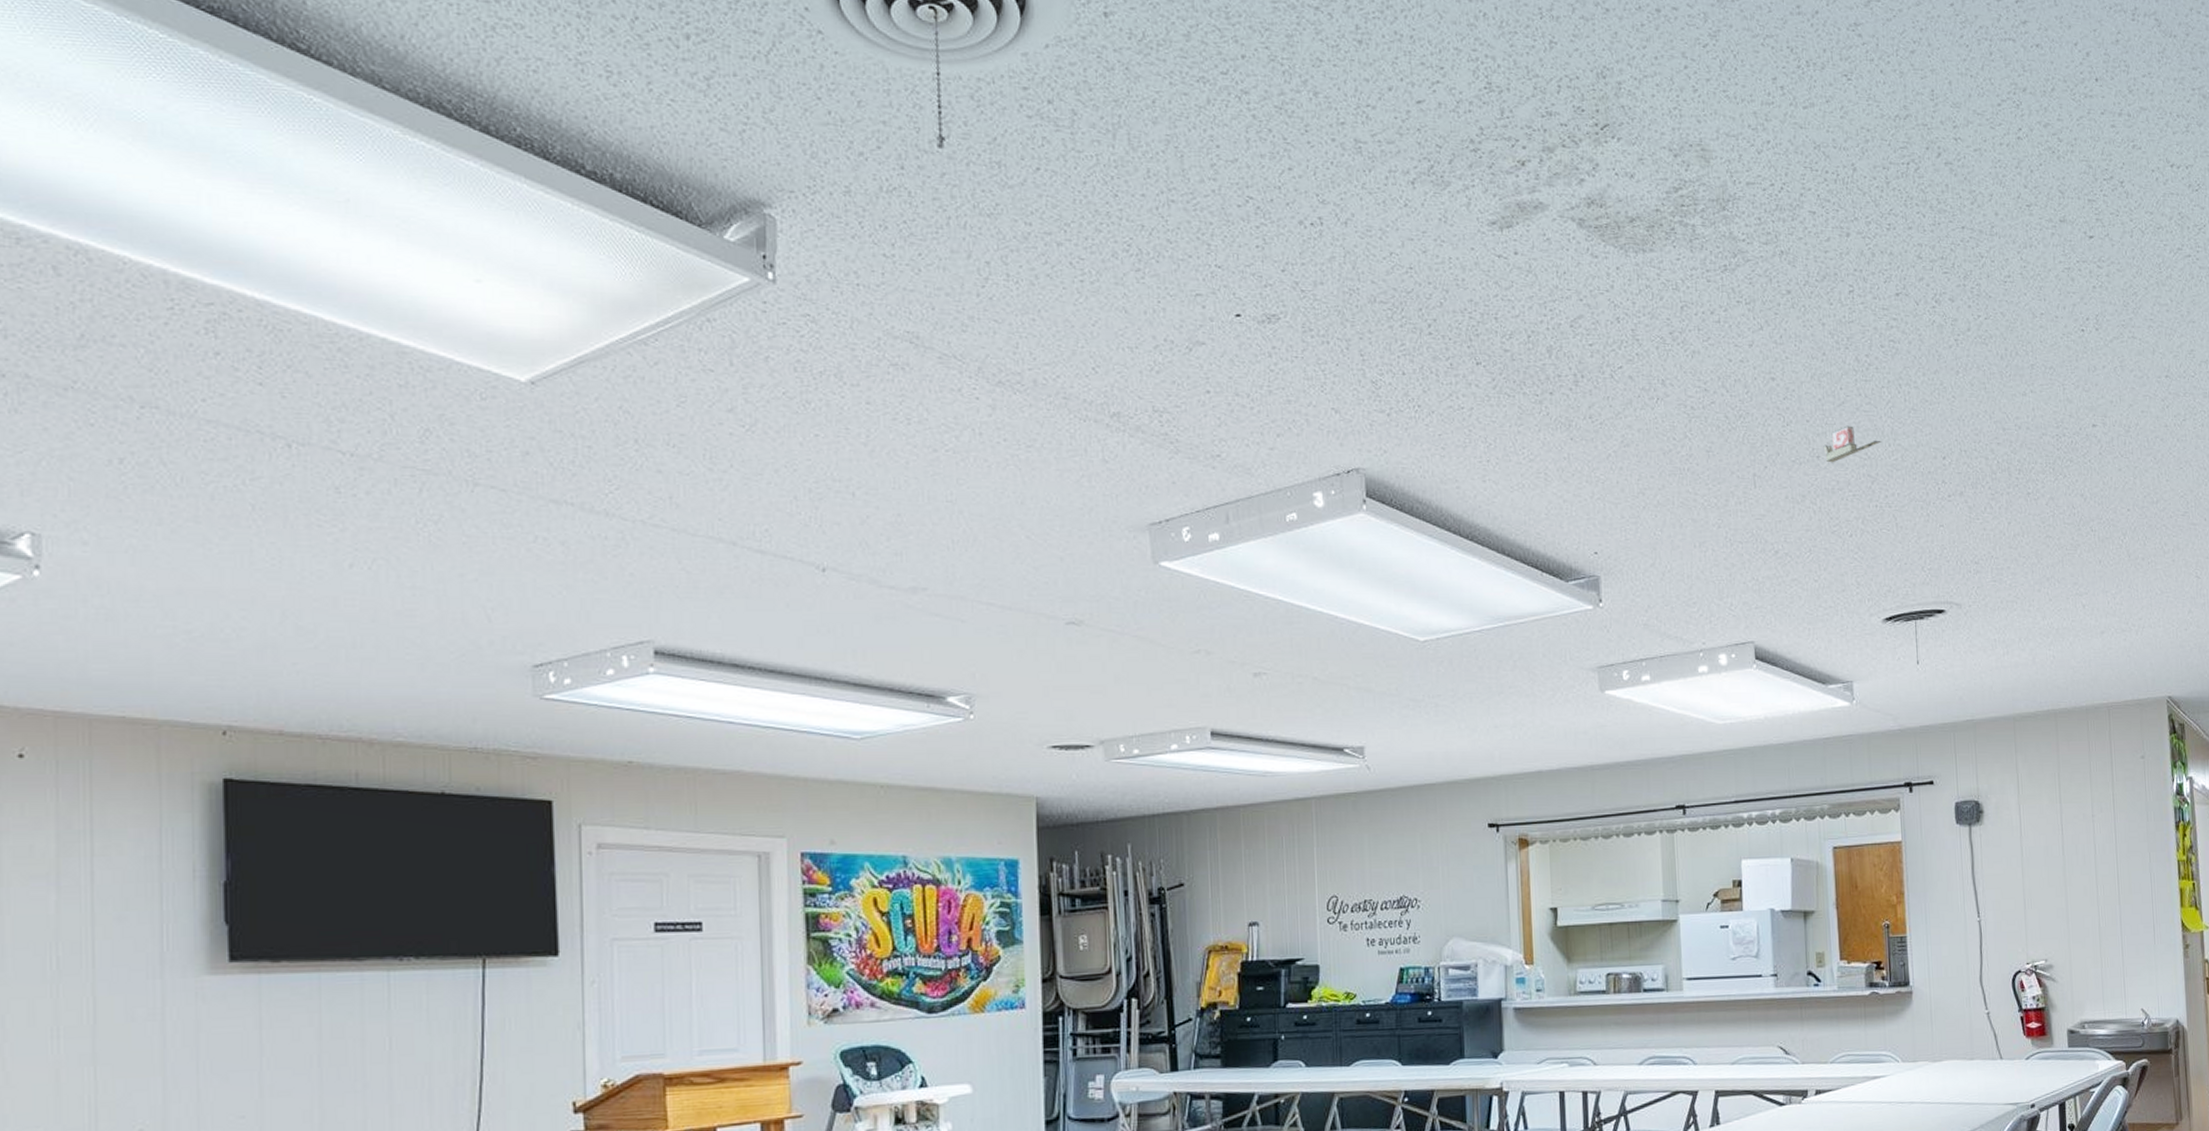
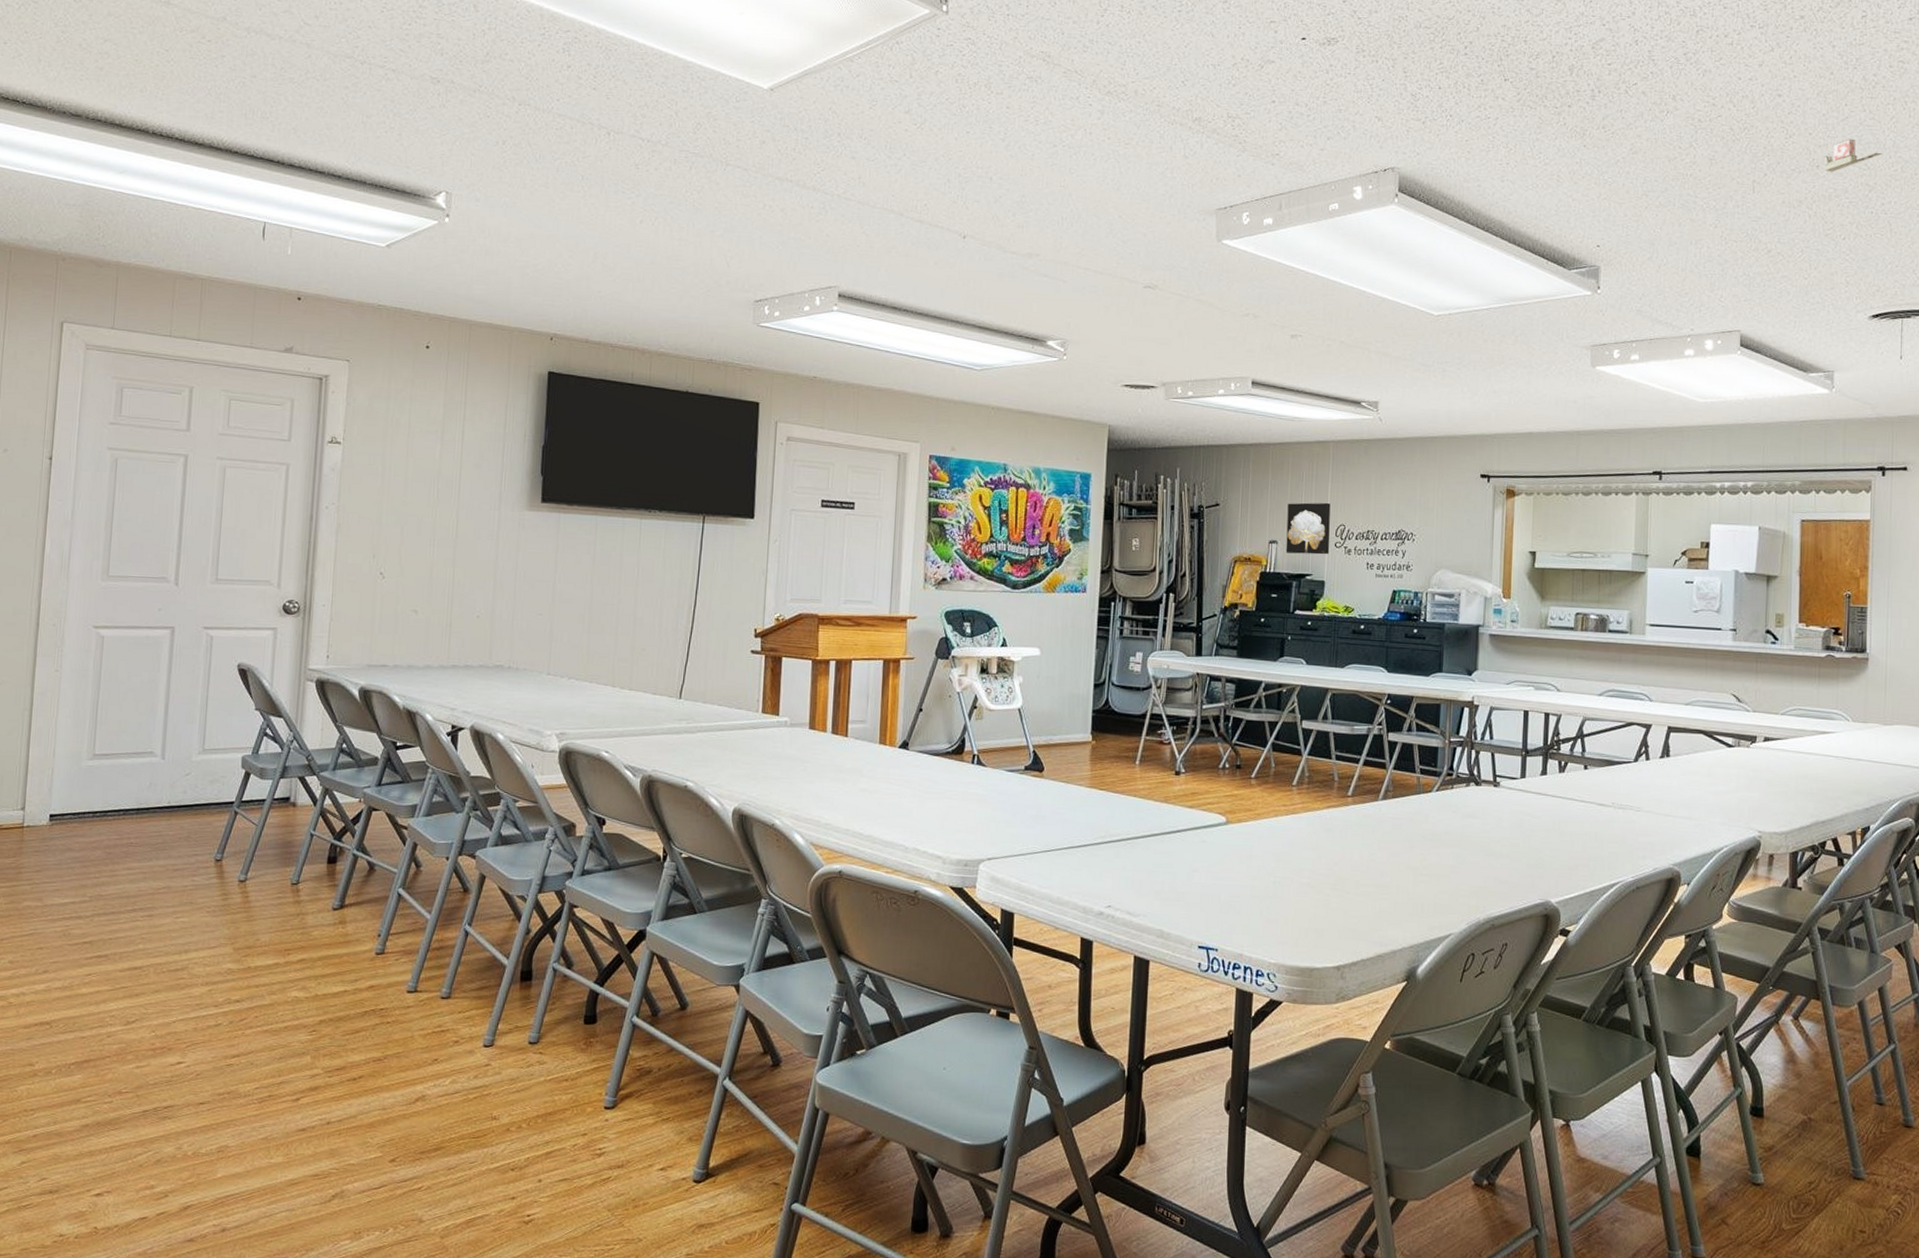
wall art: none [1267,871,1322,936] -> present [1285,502,1331,555]

